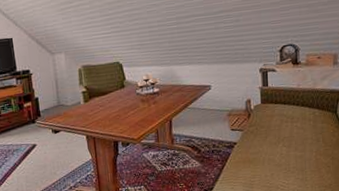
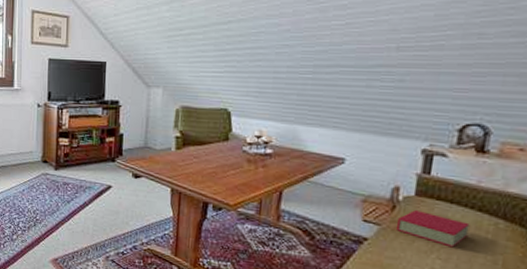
book: none [254,114,299,136] -> present [397,210,470,248]

